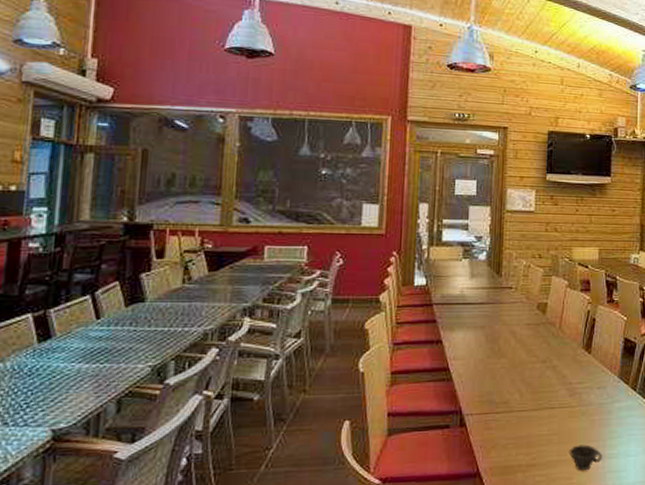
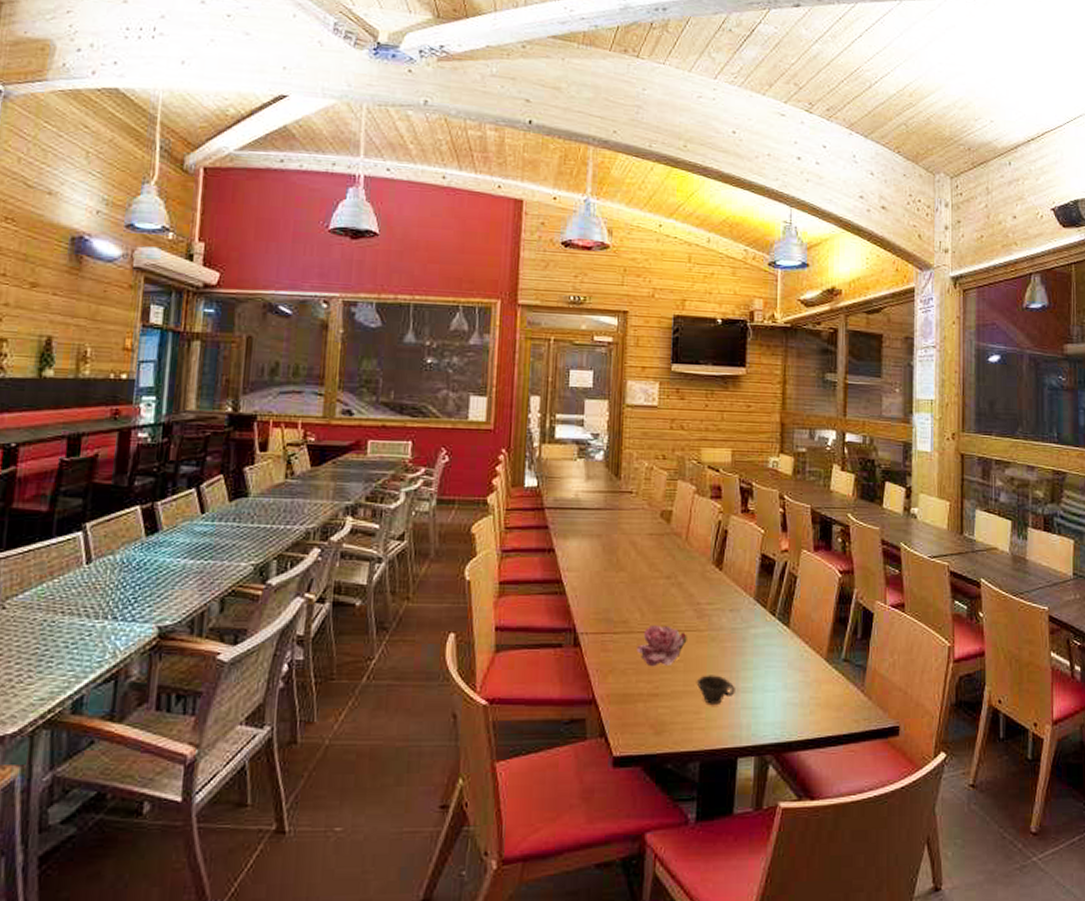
flower: none [516,404,561,441] -> present [636,625,687,667]

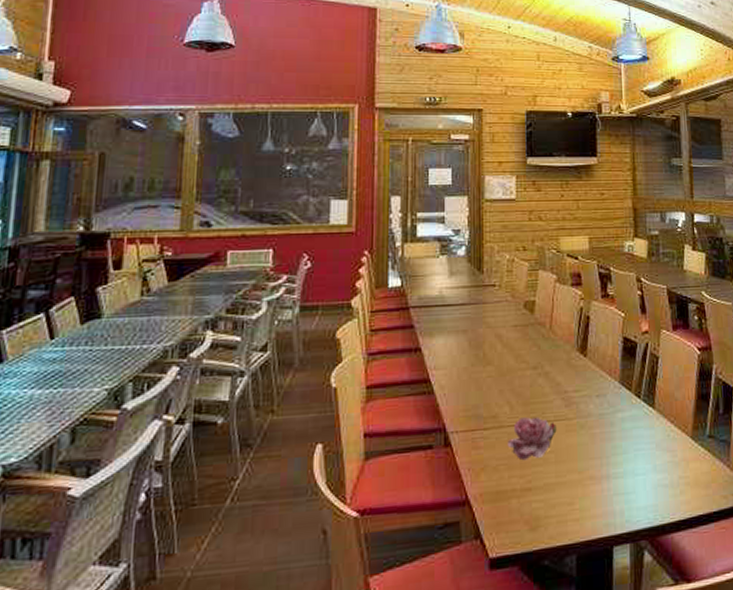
cup: present [696,675,735,704] -> none [568,463,607,494]

